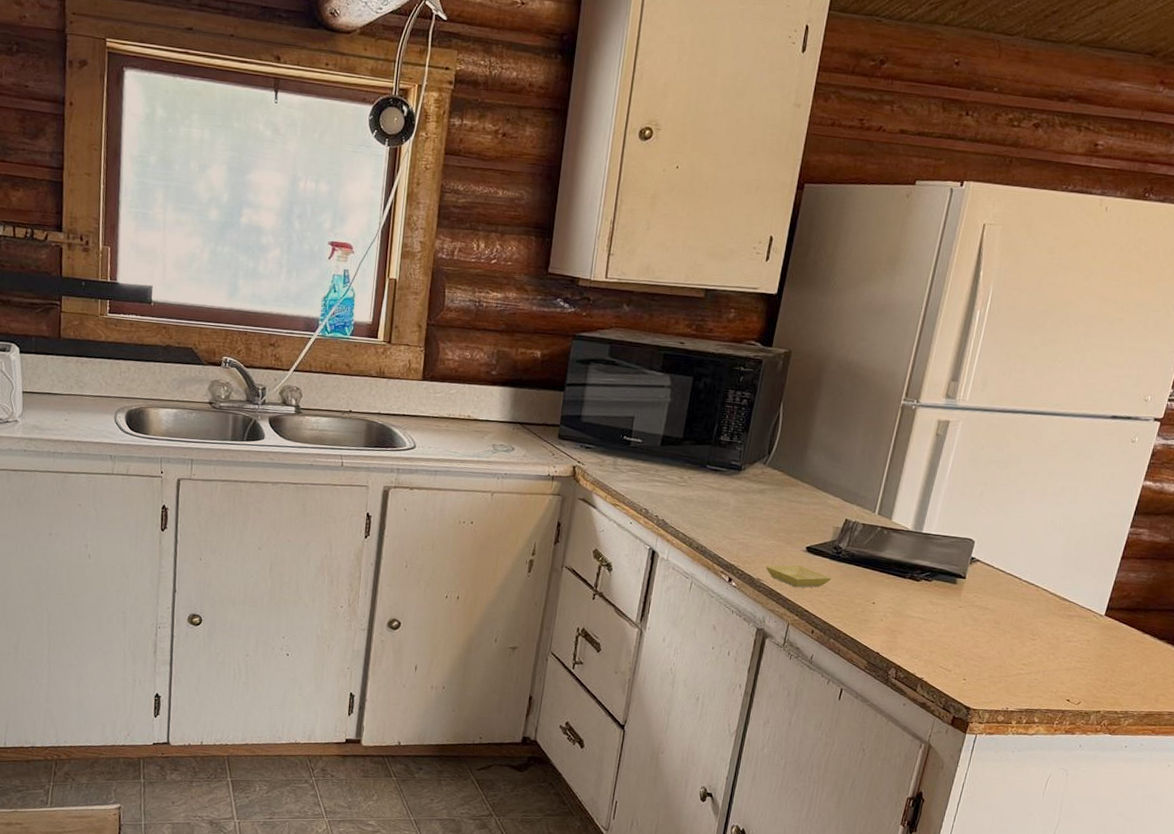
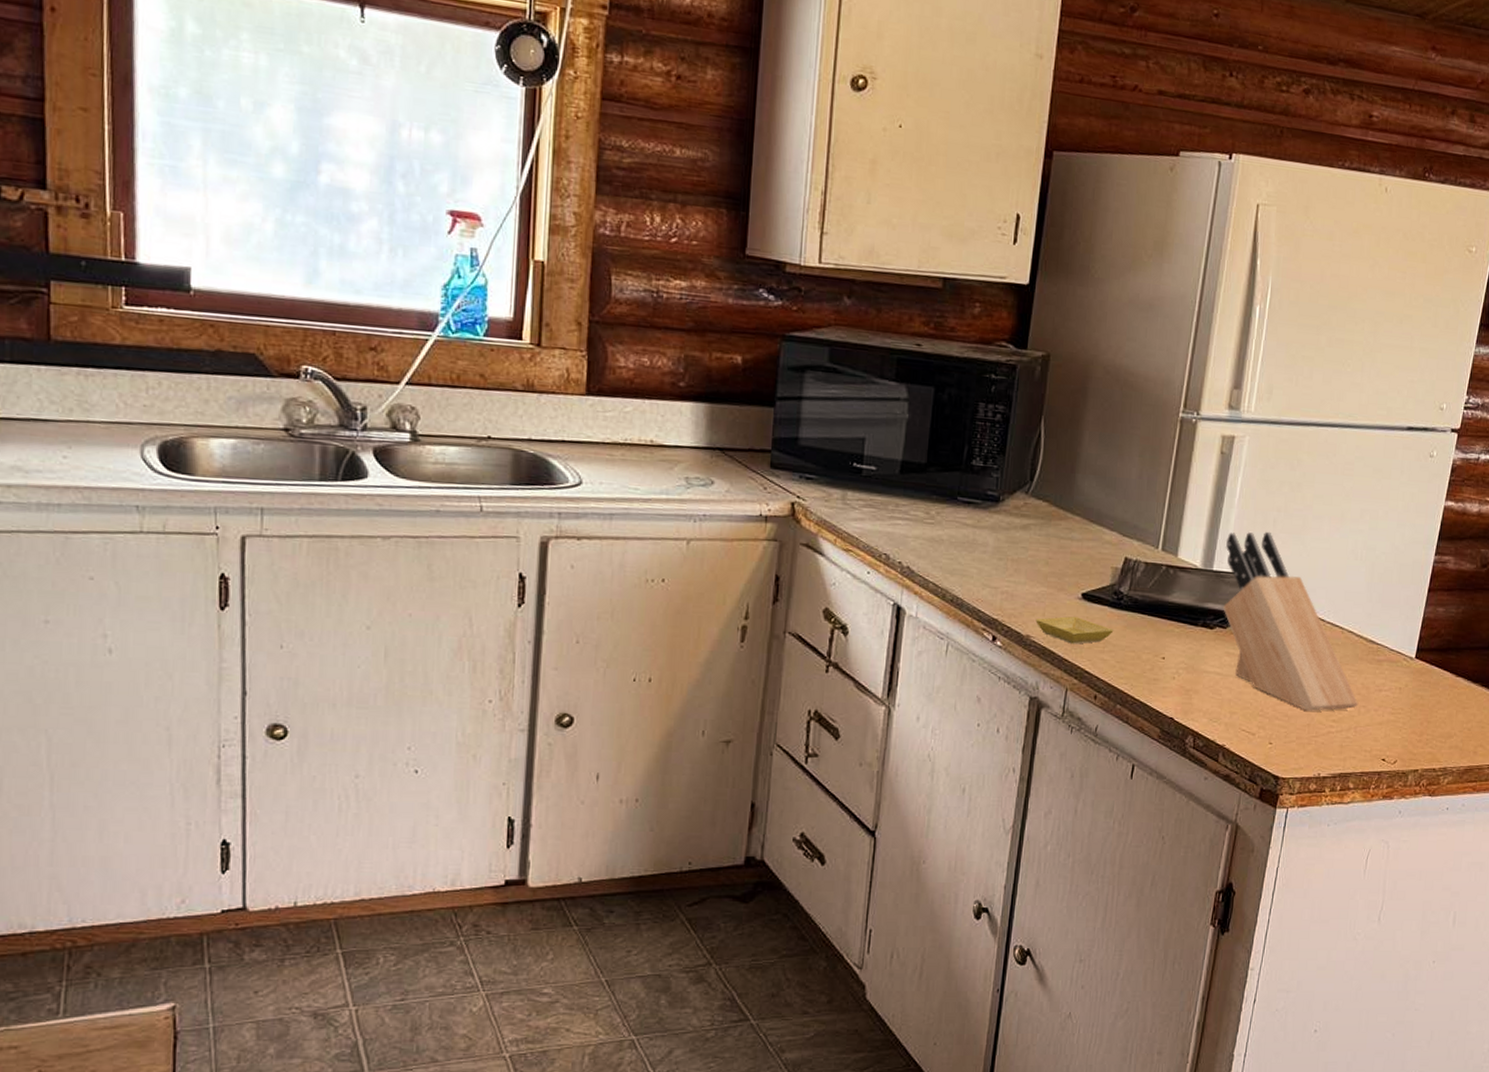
knife block: none [929,501,1048,655] -> present [1223,531,1359,711]

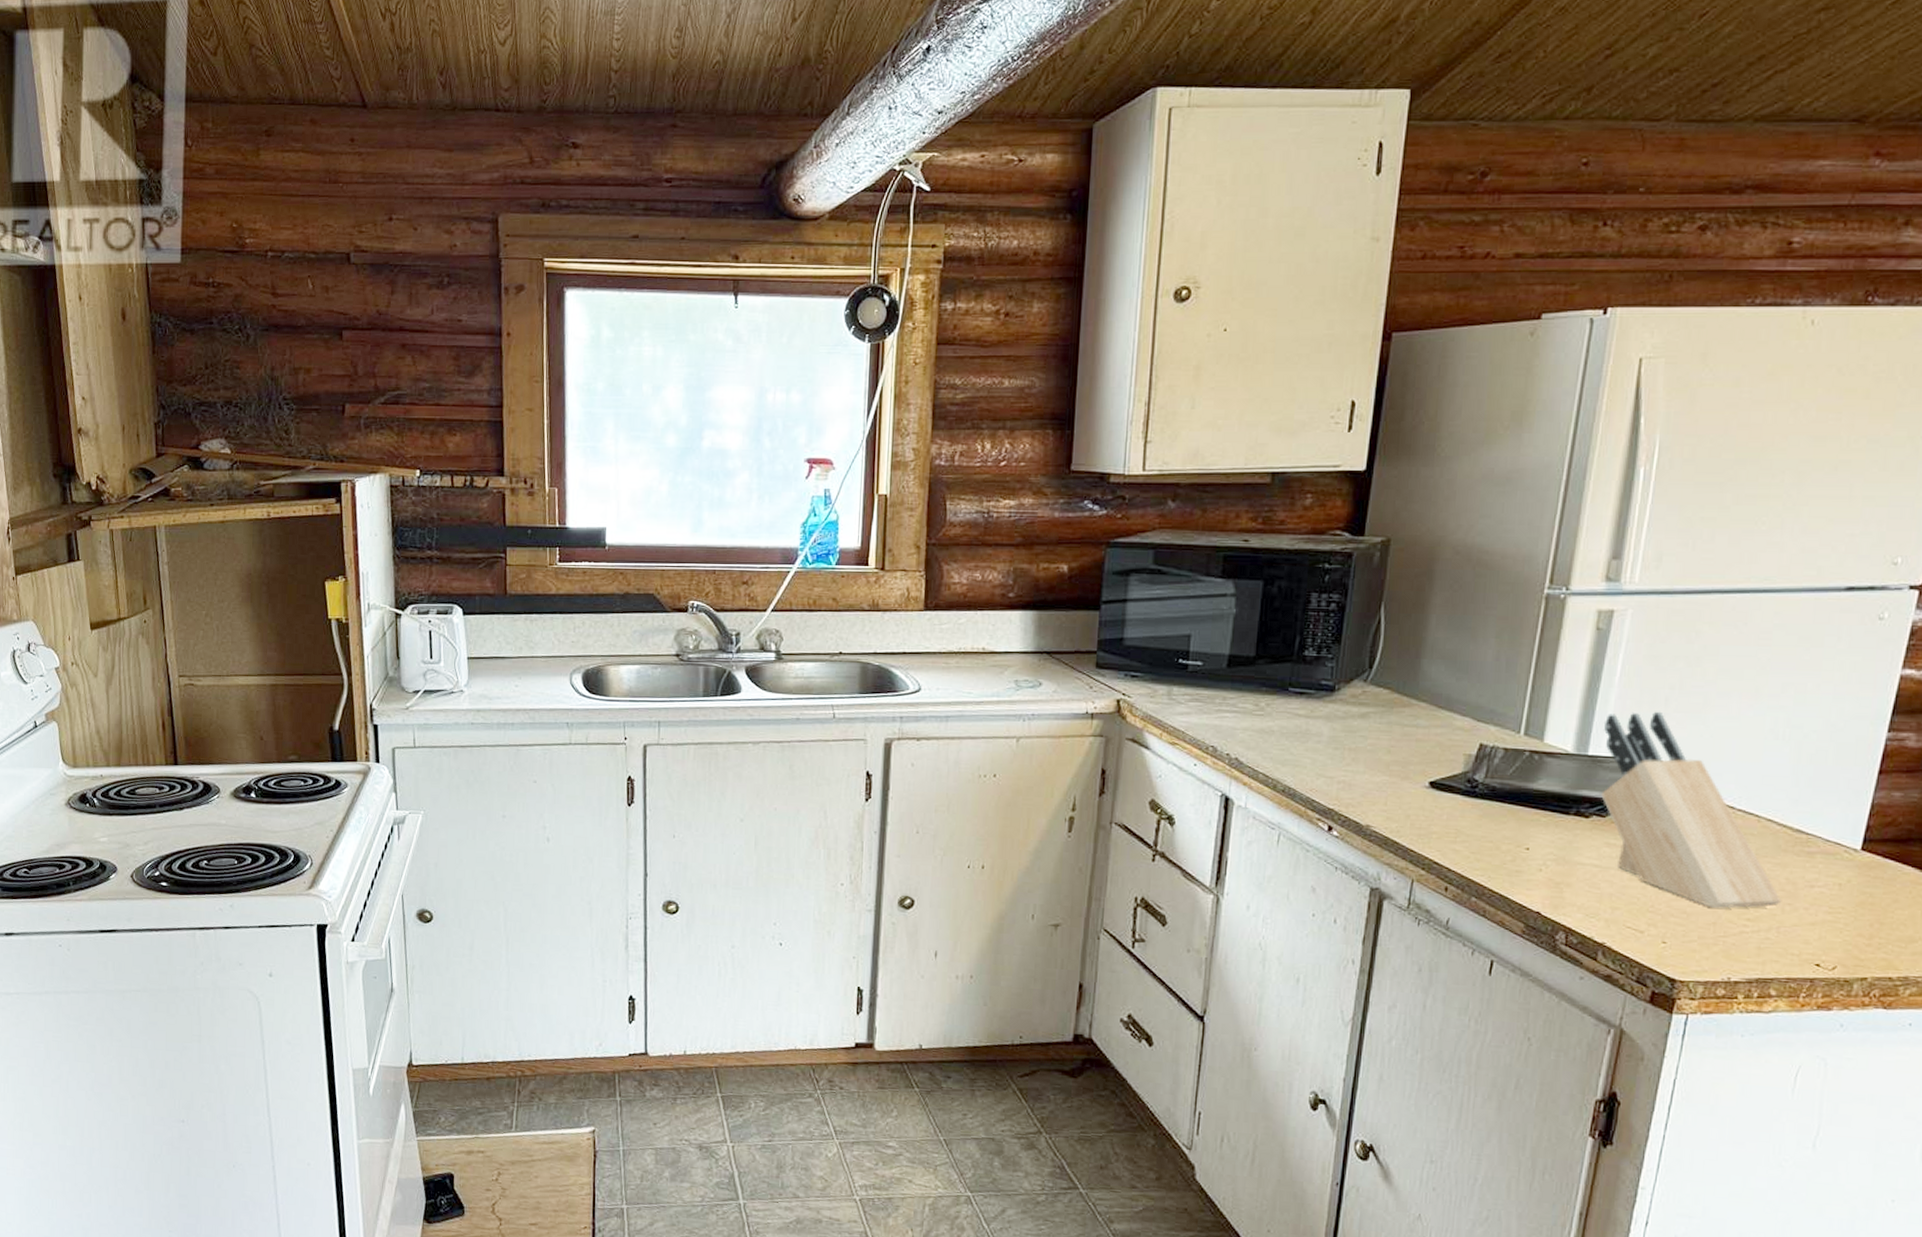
saucer: present [1035,616,1114,644] -> none [1376,805,1467,834]

